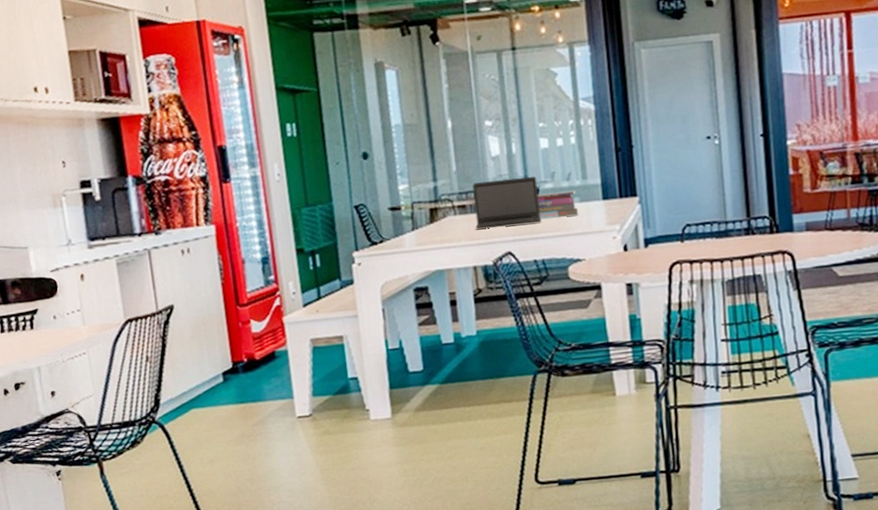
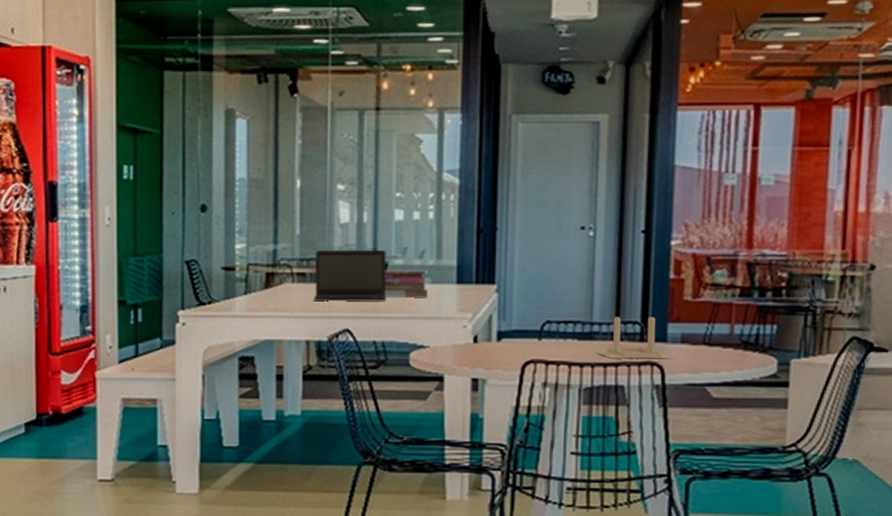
napkin holder: none [732,210,802,252] -> present [595,317,675,359]

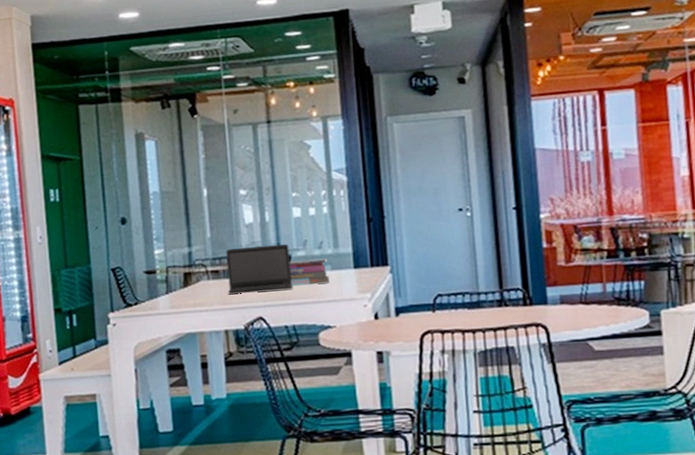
napkin holder: present [595,317,675,359] -> none [484,283,556,324]

